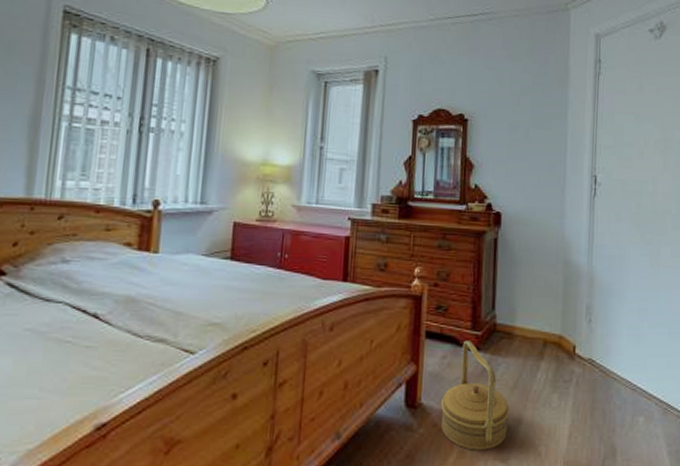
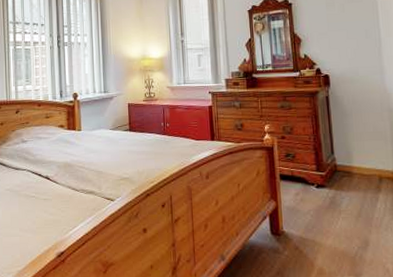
basket: present [441,340,510,450] -> none [299,180,357,268]

